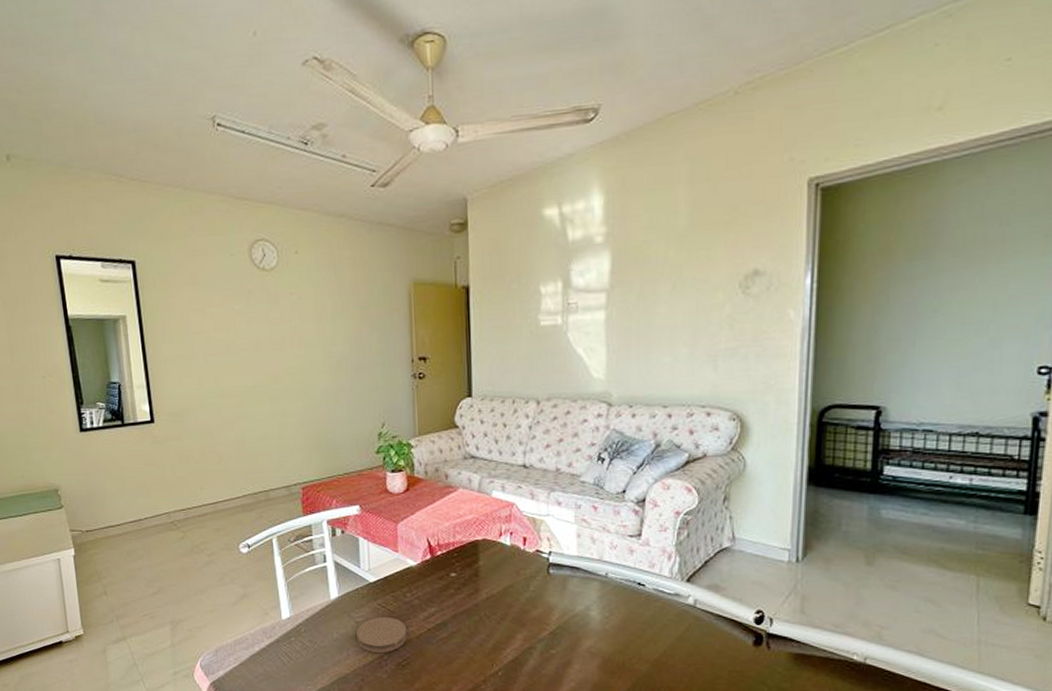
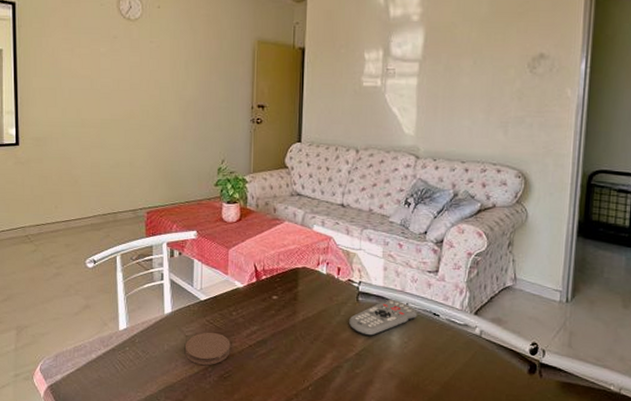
remote control: none [540,569,619,613] -> present [349,299,418,337]

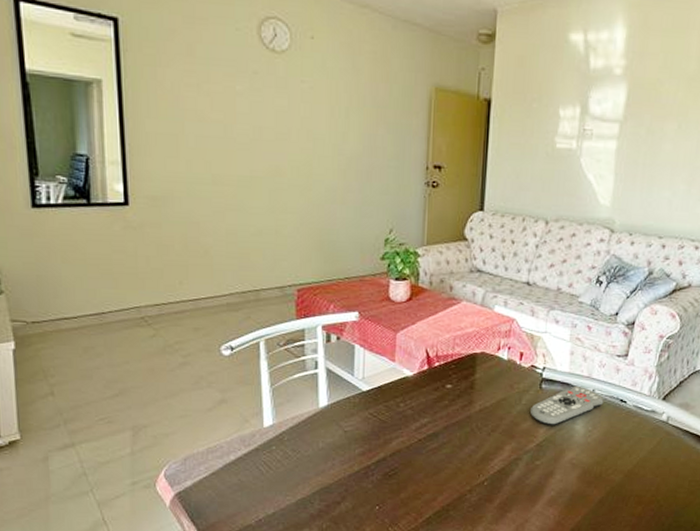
coaster: present [185,332,231,365] -> none [344,426,397,462]

